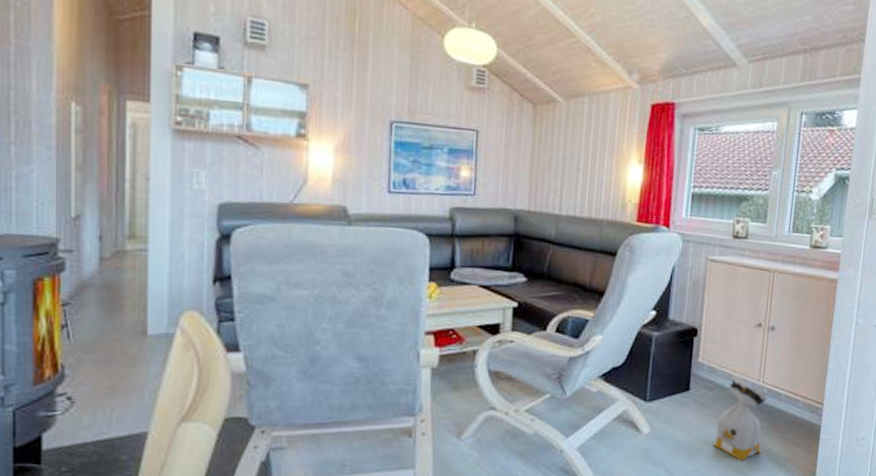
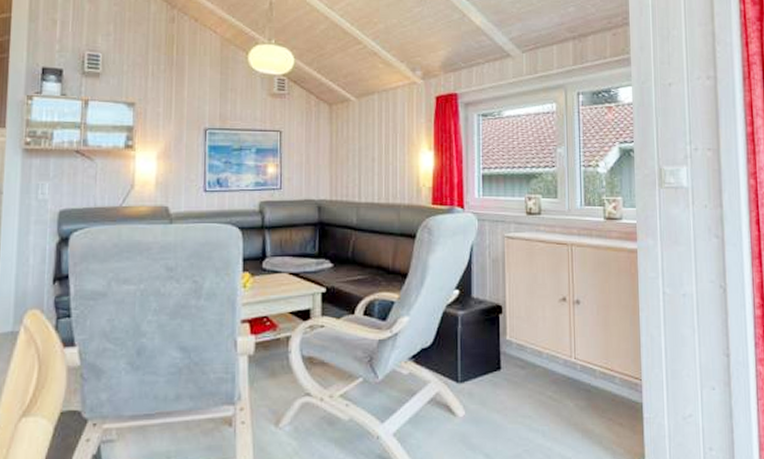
bag: present [713,376,770,461] -> none [531,353,584,444]

